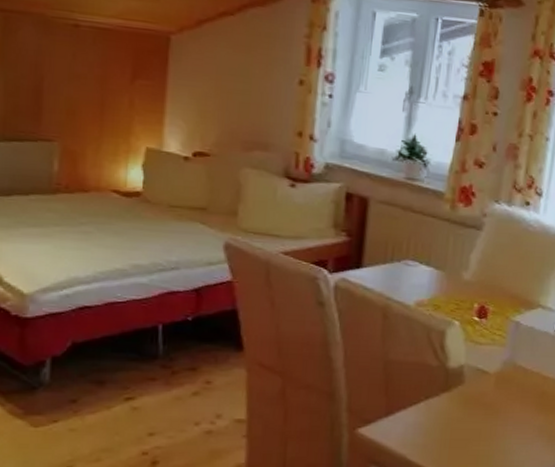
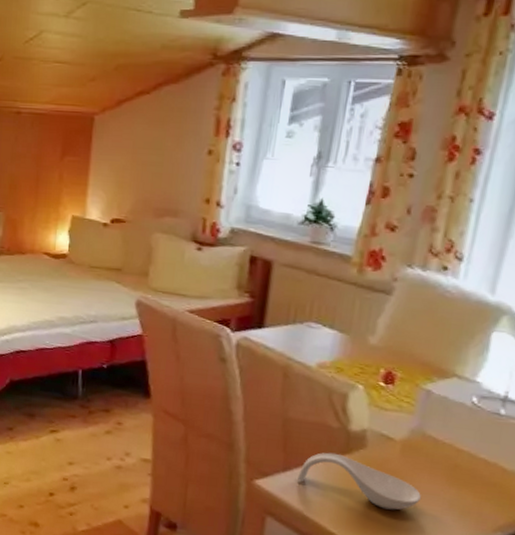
spoon rest: none [400,392,514,443] -> present [297,452,421,510]

